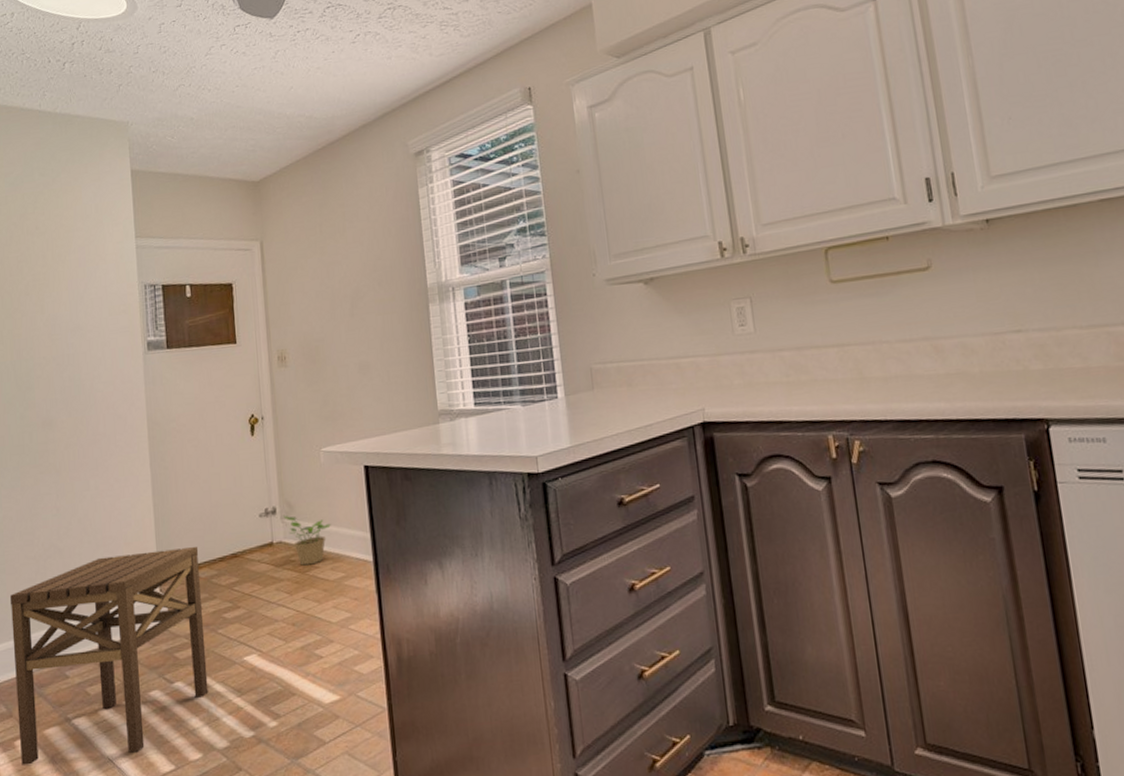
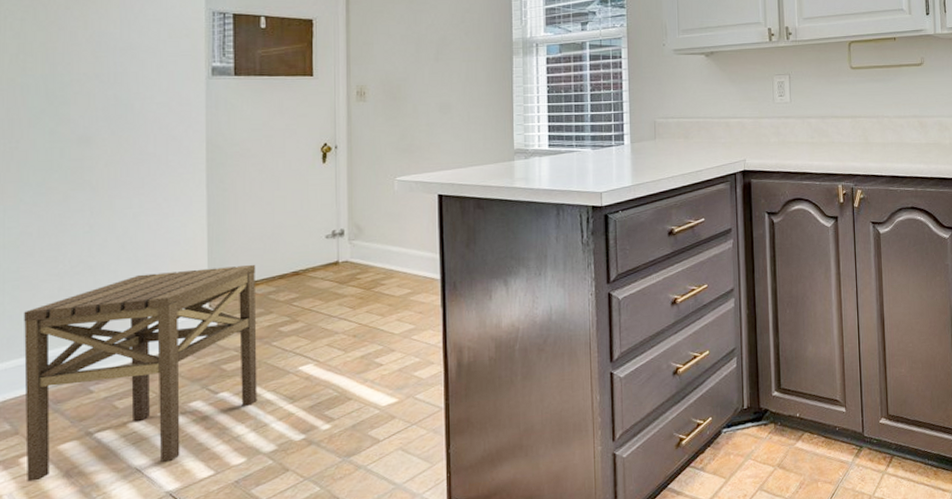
potted plant: present [283,515,332,566] -> none [352,237,402,283]

